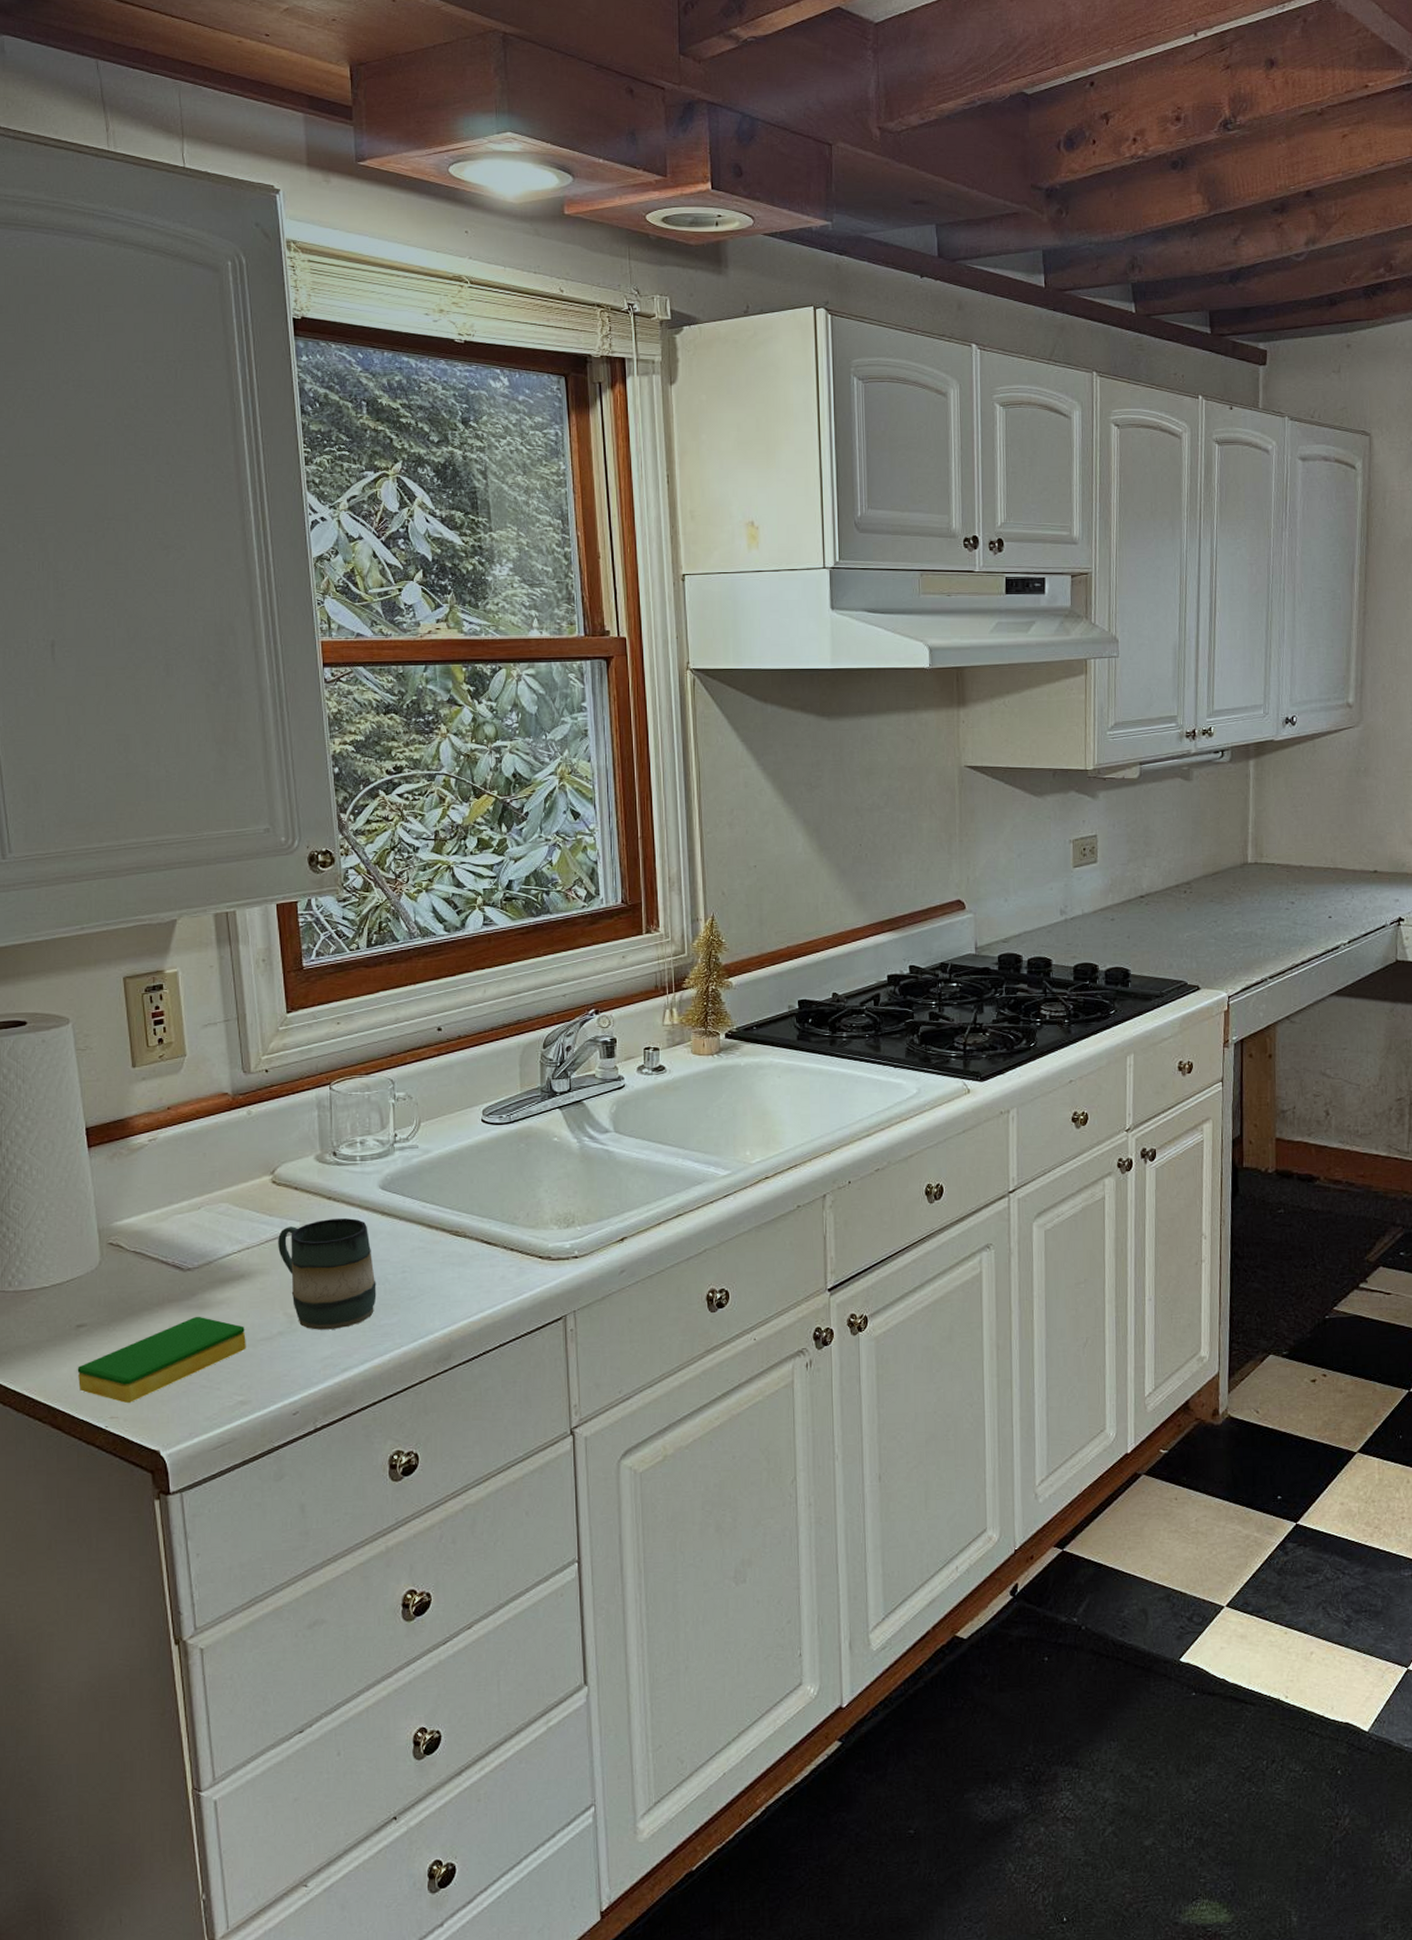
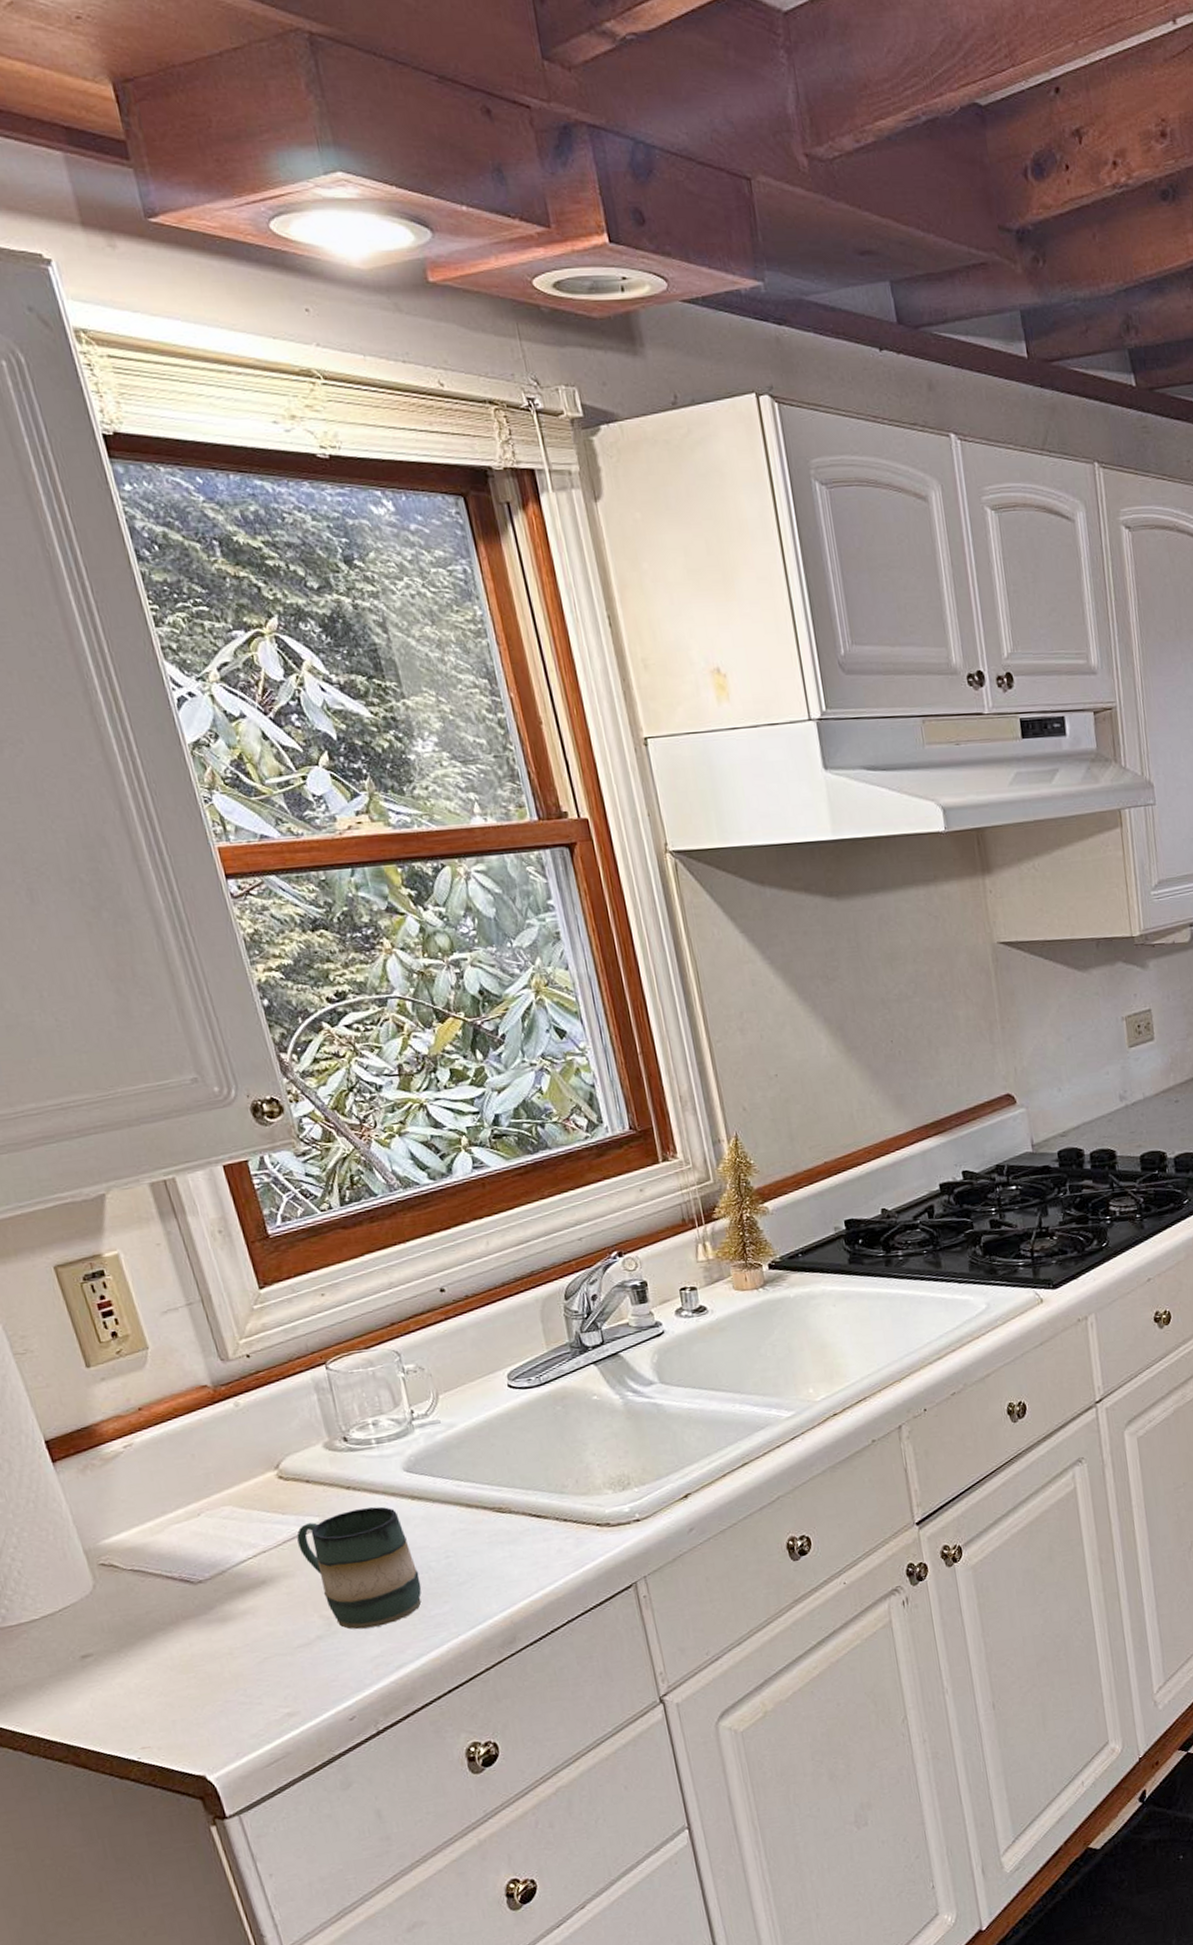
dish sponge: present [77,1316,246,1403] -> none [91,1630,283,1731]

